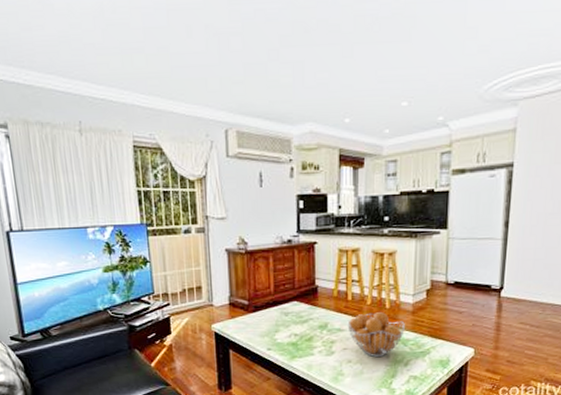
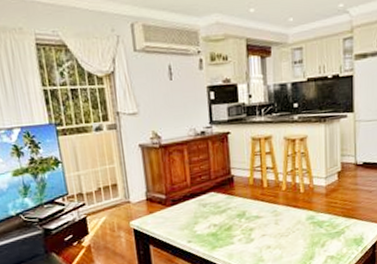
fruit basket: present [347,311,405,358] -> none [264,196,320,241]

